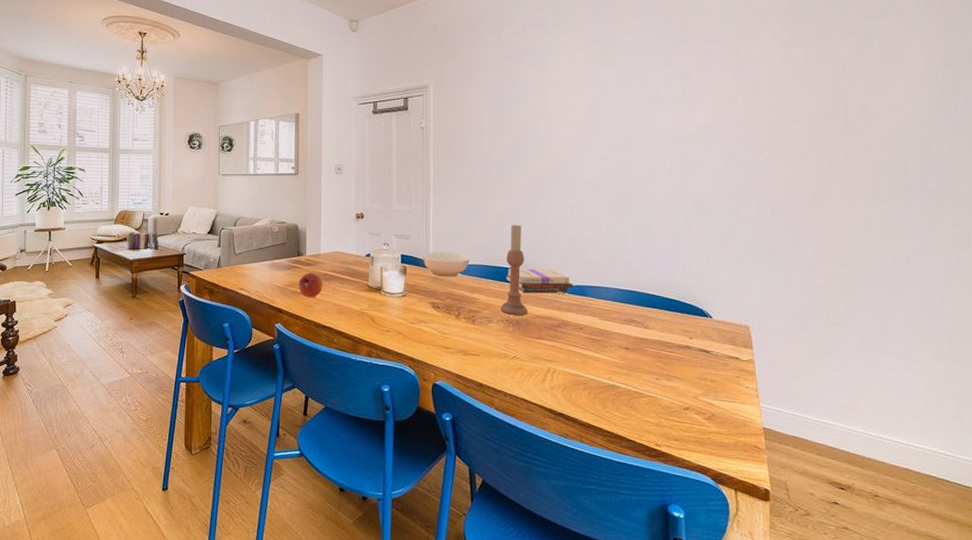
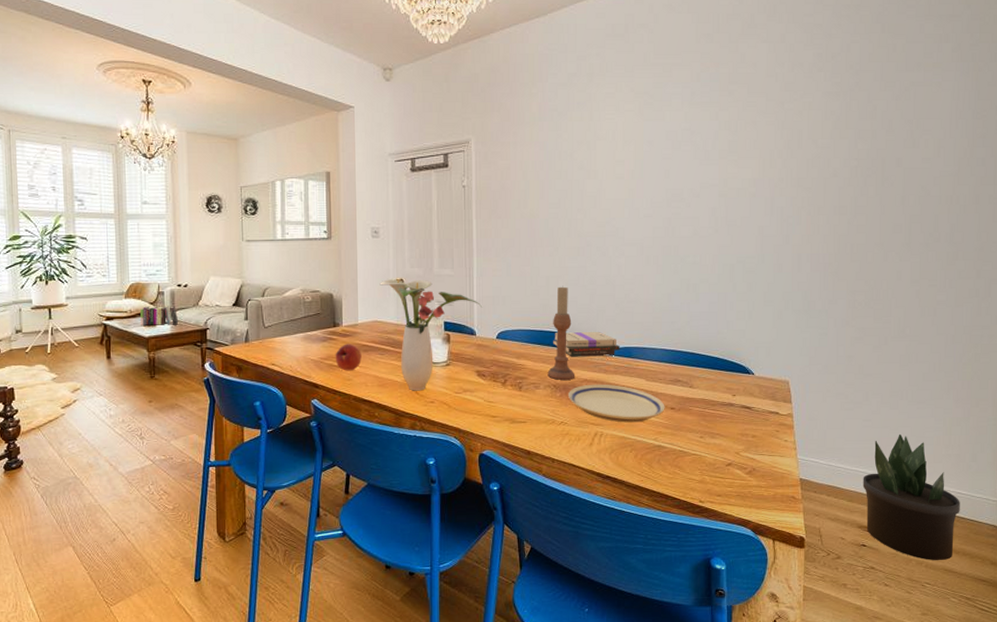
flower arrangement: none [341,213,438,320] -> present [379,279,483,391]
bowl: present [422,252,470,277] -> none [466,317,516,343]
plate: none [520,320,619,361] -> present [567,384,665,423]
planter: none [832,386,944,526] -> present [862,433,960,560]

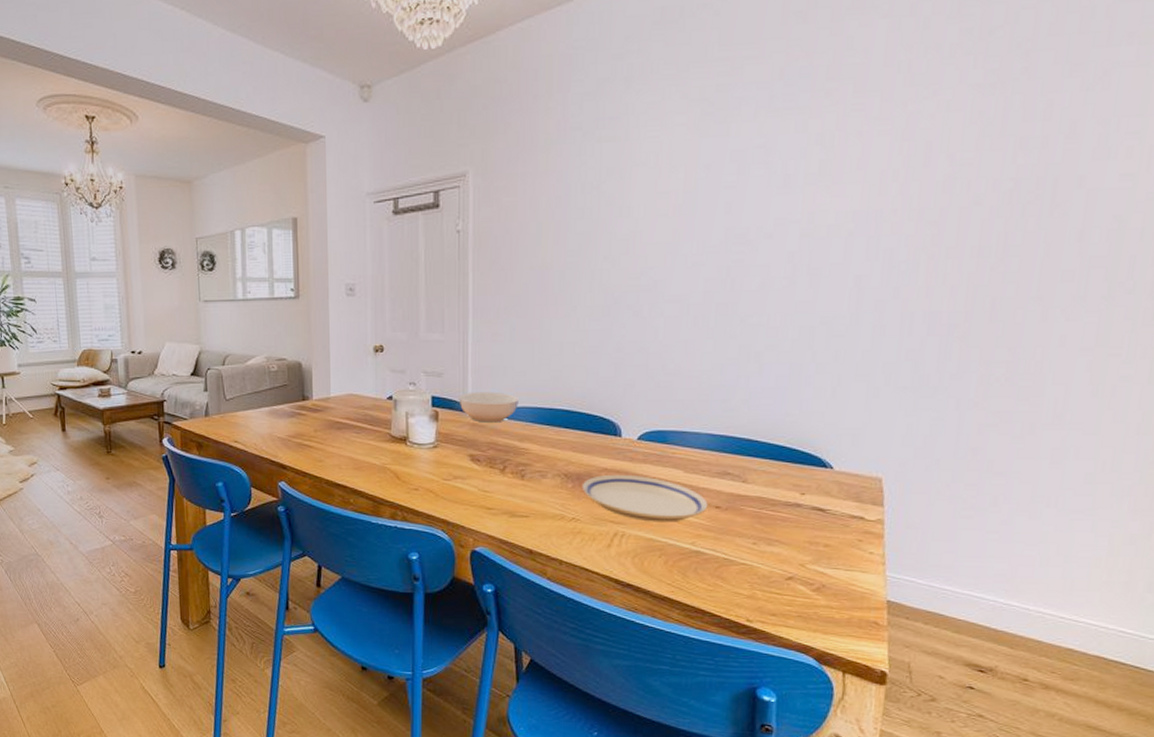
books: present [139,306,179,326] -> none [93,375,134,396]
fruit: present [335,344,362,371] -> none [304,420,335,451]
flower arrangement: present [379,279,483,391] -> none [355,345,479,476]
bowl: none [466,317,516,343] -> present [458,392,520,423]
candlestick: present [547,286,575,380] -> none [557,355,593,468]
books: present [553,332,620,357] -> none [565,411,652,441]
planter: present [862,433,960,560] -> none [976,551,1122,714]

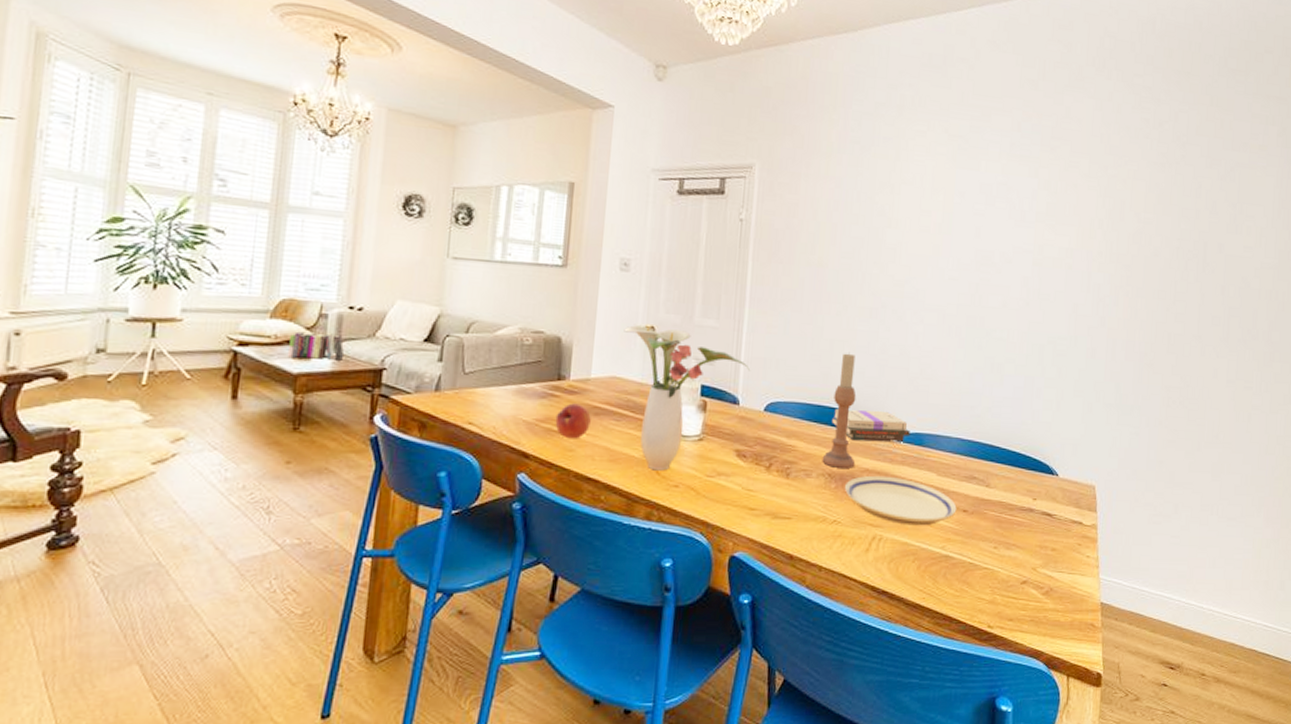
books: none [93,375,134,396] -> present [286,331,345,361]
fruit: none [304,420,335,451] -> present [555,403,591,439]
flower arrangement: none [355,345,479,476] -> present [624,325,751,471]
bowl: present [458,392,520,423] -> none [729,383,790,417]
candlestick: none [557,355,593,468] -> present [822,353,857,468]
books: none [565,411,652,441] -> present [832,409,910,442]

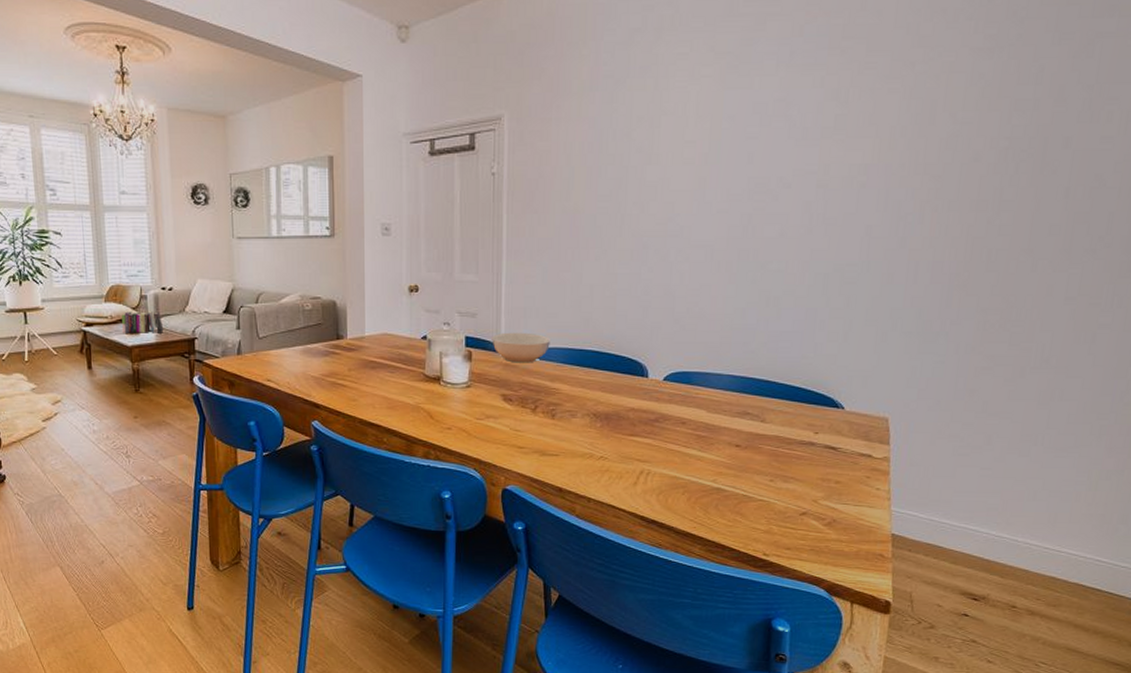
fruit: present [555,403,591,439] -> none [338,359,369,390]
flower arrangement: present [624,325,751,471] -> none [390,285,512,415]
bowl: none [729,383,790,417] -> present [492,332,552,363]
candlestick: present [822,353,857,468] -> none [586,297,621,408]
books: present [832,409,910,442] -> none [595,352,677,382]
plate: present [844,475,957,526] -> none [610,414,729,461]

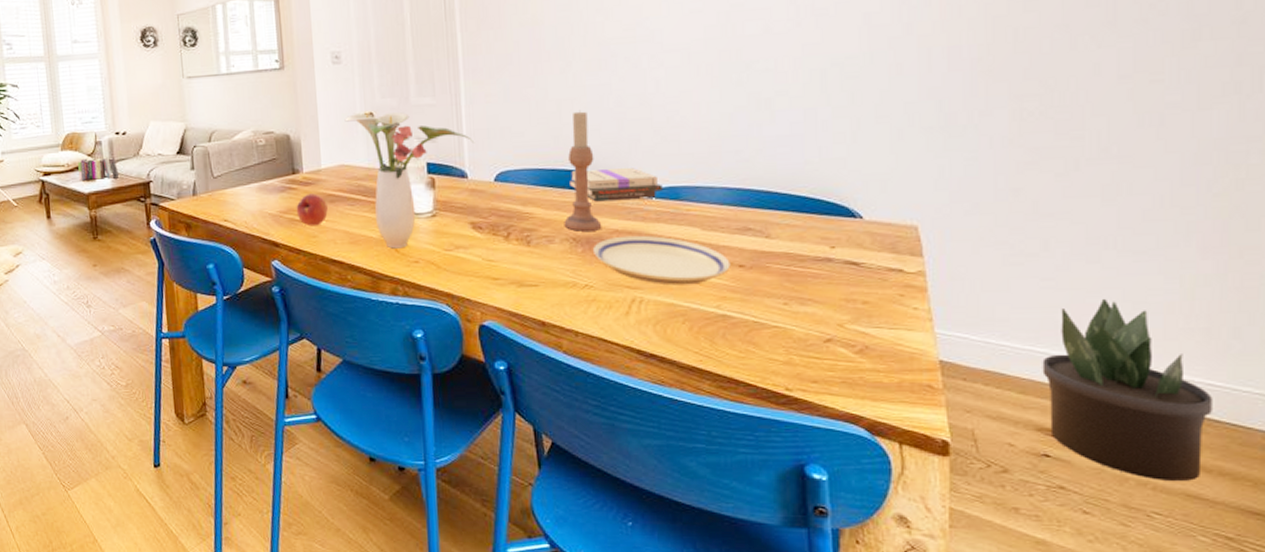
fruit: none [338,359,369,390] -> present [296,193,328,226]
flower arrangement: none [390,285,512,415] -> present [344,112,475,249]
bowl: present [492,332,552,363] -> none [455,154,520,188]
candlestick: none [586,297,621,408] -> present [564,111,602,231]
books: none [595,352,677,382] -> present [570,168,663,202]
plate: none [610,414,729,461] -> present [592,235,731,285]
planter: none [971,486,1098,637] -> present [1042,298,1212,481]

